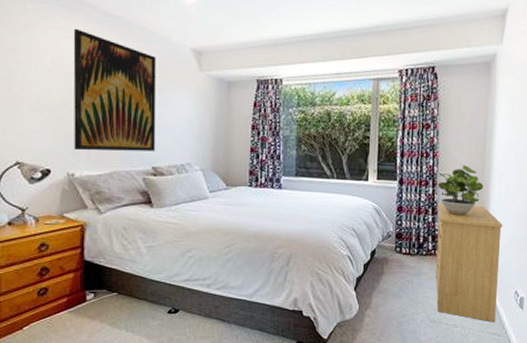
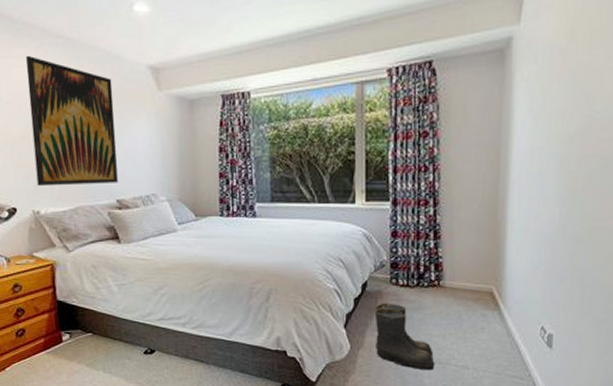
boots: none [381,268,430,329] -> present [374,302,435,371]
dresser: present [436,202,503,323] -> none [440,224,525,364]
potted plant: present [438,165,484,215] -> none [440,179,499,239]

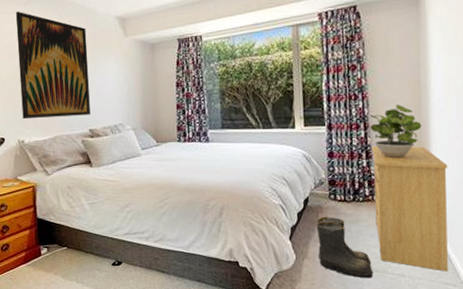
potted plant: none [440,179,499,239] -> present [369,105,422,158]
dresser: none [440,224,525,364] -> present [372,145,448,272]

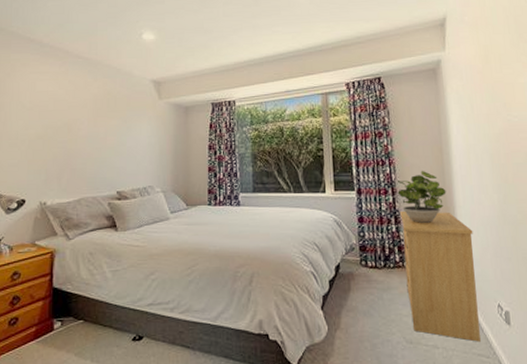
wall art: present [15,11,90,120] -> none [47,71,121,180]
boots: present [316,216,373,279] -> none [348,284,407,351]

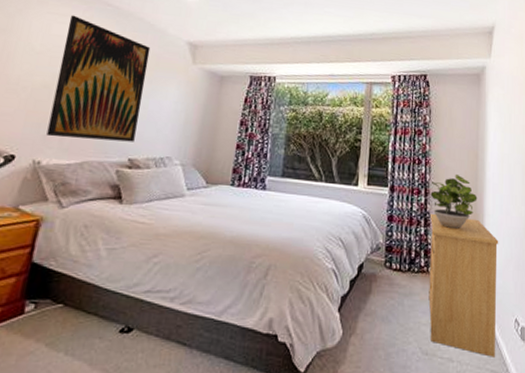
wall art: none [47,71,121,180] -> present [46,15,151,142]

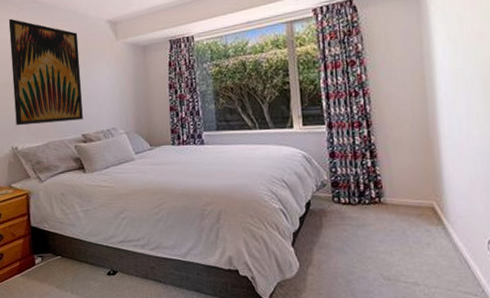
dresser: present [428,213,499,357] -> none [376,144,467,280]
potted plant: present [430,175,478,229] -> none [372,100,429,157]

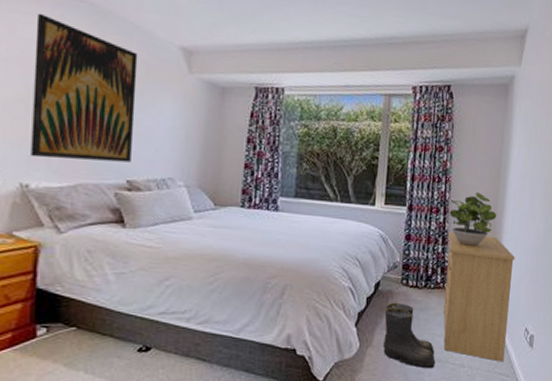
boots: none [320,220,385,288] -> present [383,302,436,369]
potted plant: none [372,100,429,157] -> present [449,192,497,246]
dresser: none [376,144,467,280] -> present [443,231,515,362]

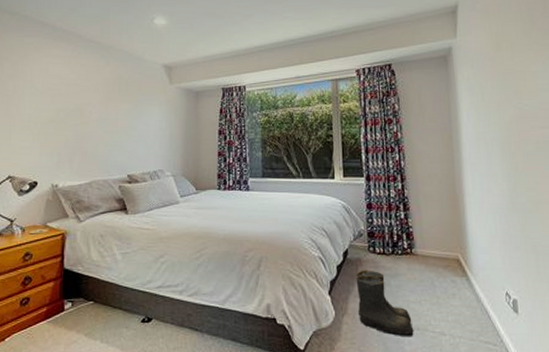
wall art: present [31,13,138,163] -> none [59,55,132,163]
dresser: present [443,231,515,362] -> none [409,197,488,330]
potted plant: present [449,192,497,246] -> none [406,158,456,210]

